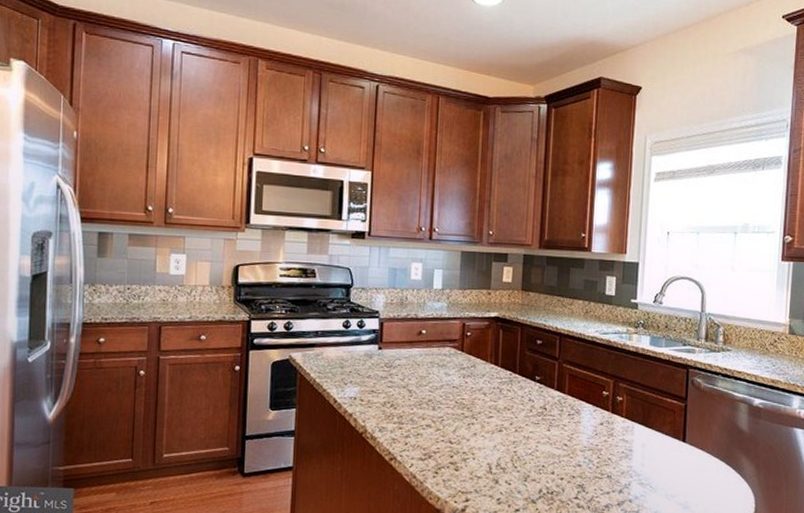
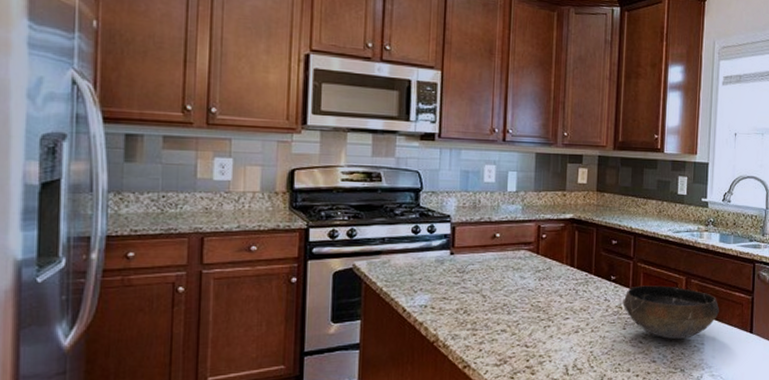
bowl: none [547,387,649,445] -> present [622,285,719,340]

